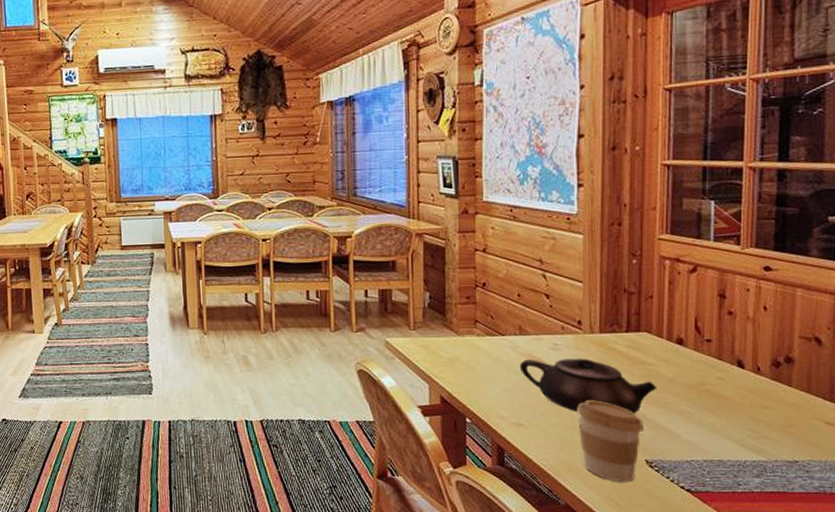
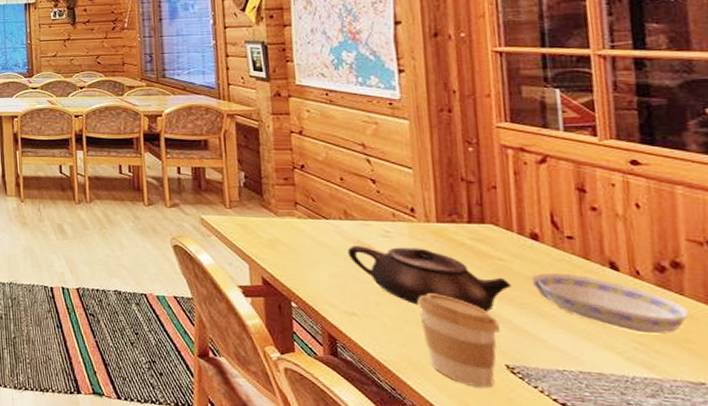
bowl: none [674,374,793,423] -> present [531,273,688,335]

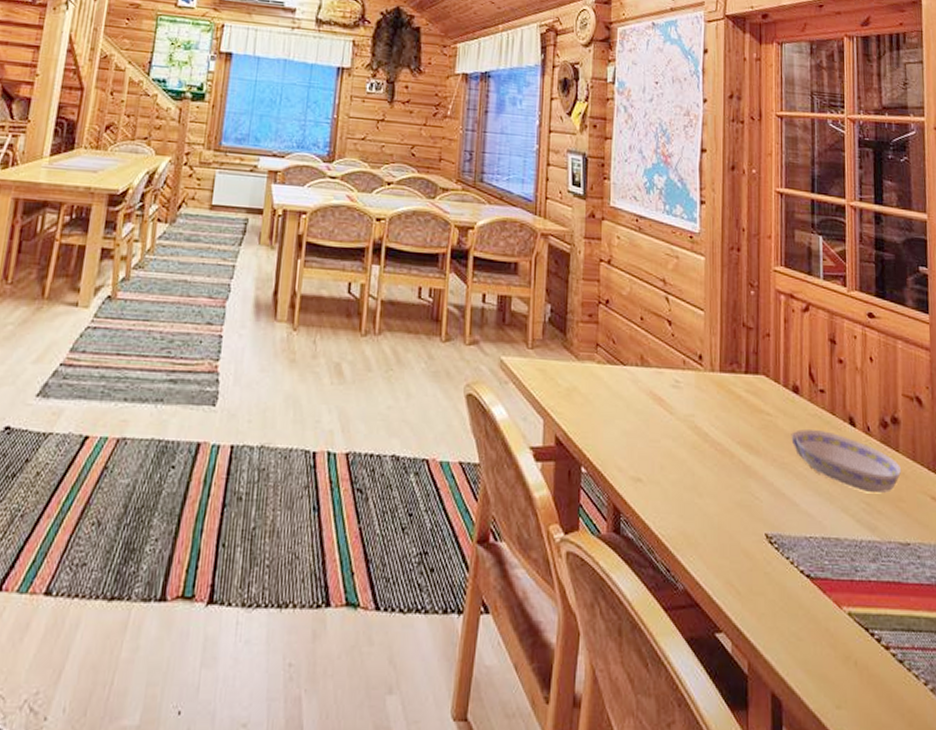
teapot: present [347,246,512,312] -> none [639,397,776,474]
coffee cup: present [416,293,500,388] -> none [696,454,763,563]

